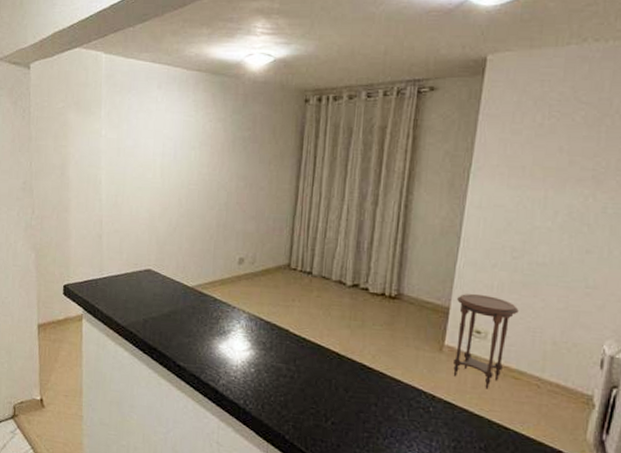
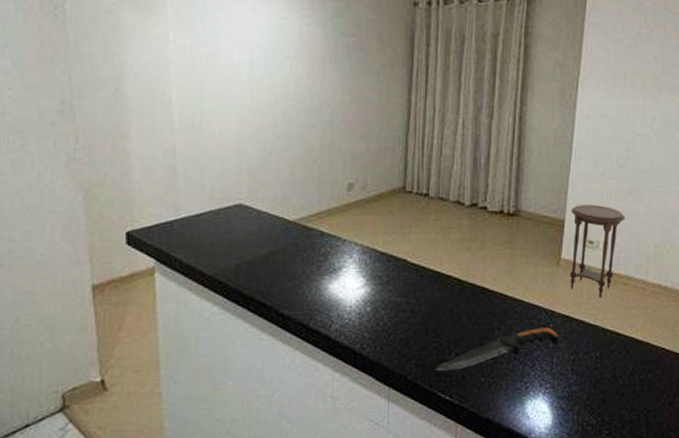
knife: none [310,409,439,438] -> present [434,327,559,370]

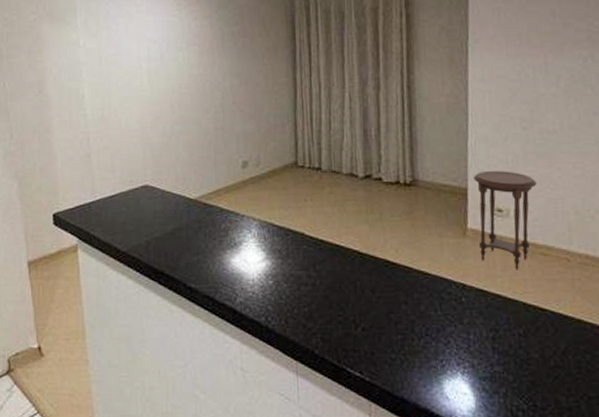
knife: present [434,327,559,370] -> none [341,301,474,345]

